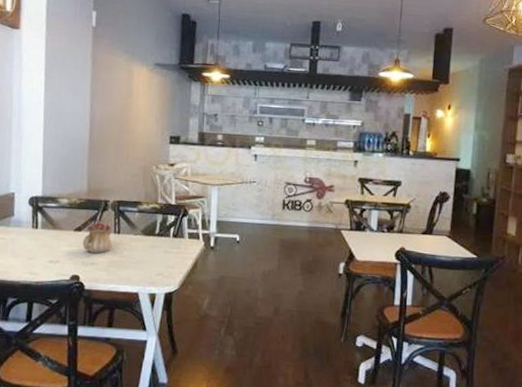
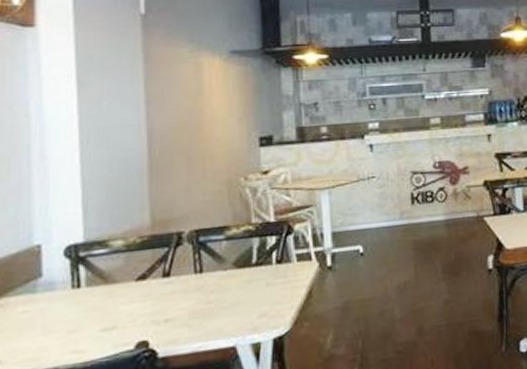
teapot: present [83,219,113,254] -> none [150,258,193,307]

